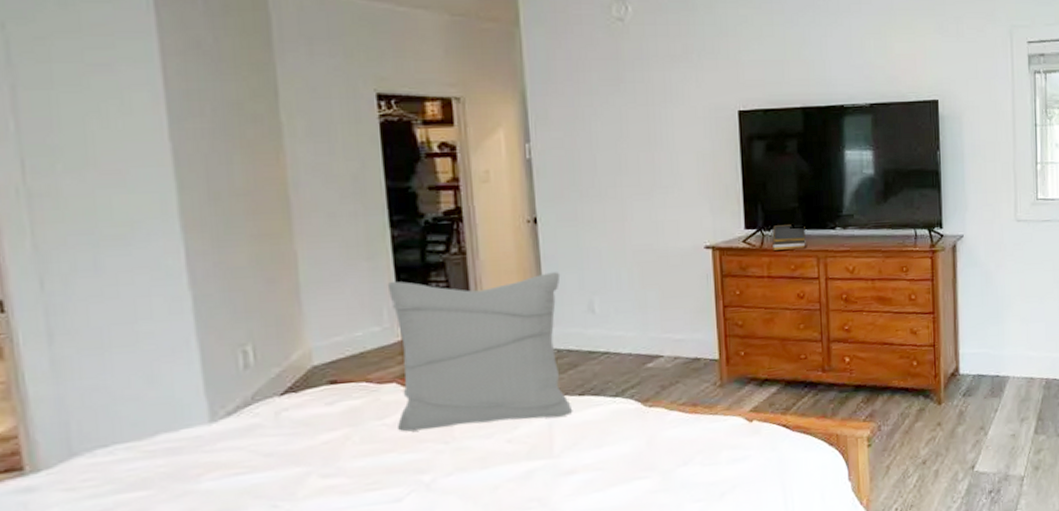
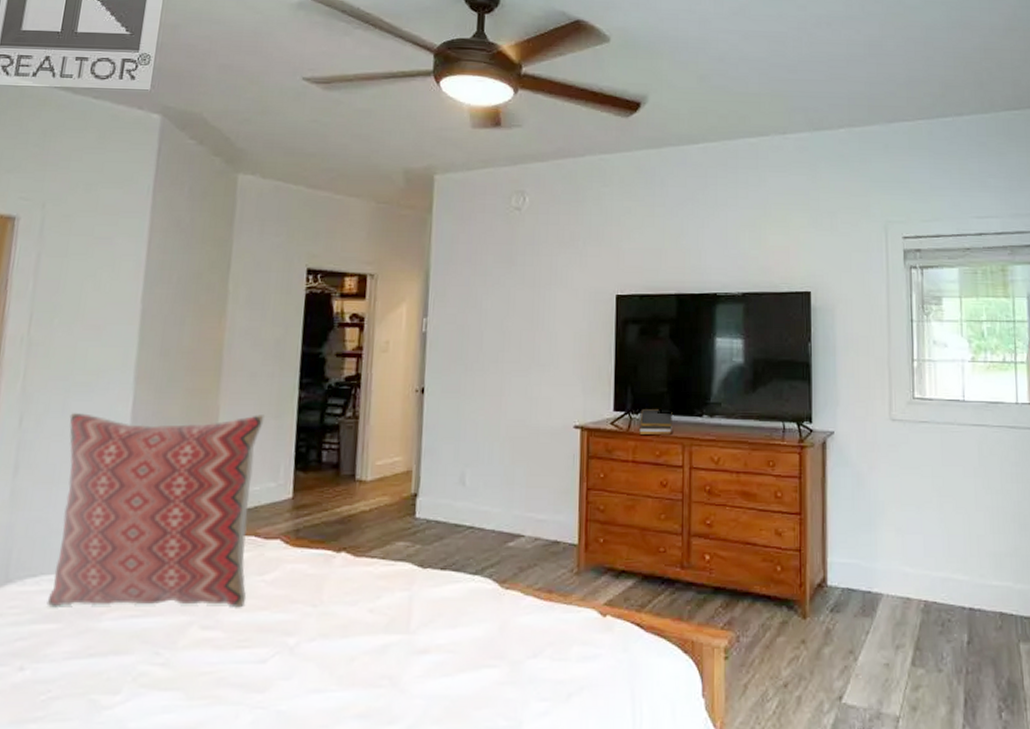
pillow: none [106,257,368,475] -> present [46,412,264,606]
pillow: present [387,272,573,432] -> none [275,439,439,591]

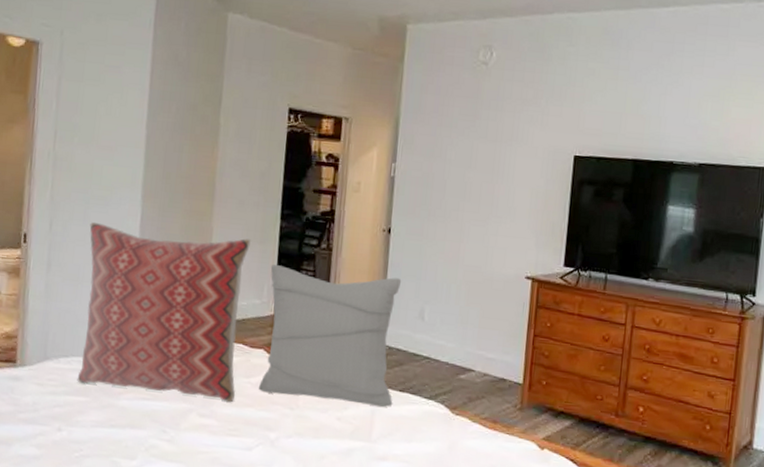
pillow: none [275,439,439,591] -> present [259,264,402,407]
jewelry box: present [639,409,672,436] -> none [586,267,620,295]

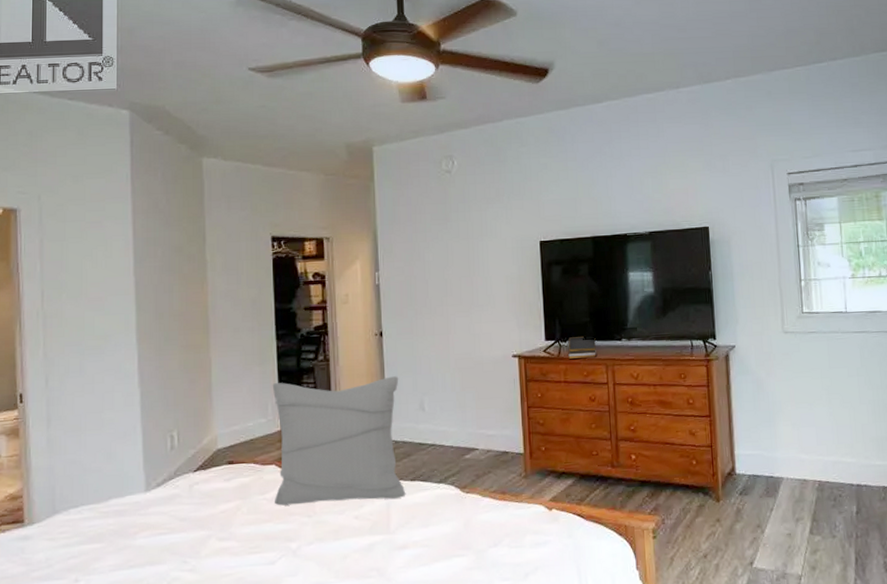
pillow: present [77,221,251,402] -> none [87,363,253,530]
jewelry box: none [586,267,620,295] -> present [568,337,597,359]

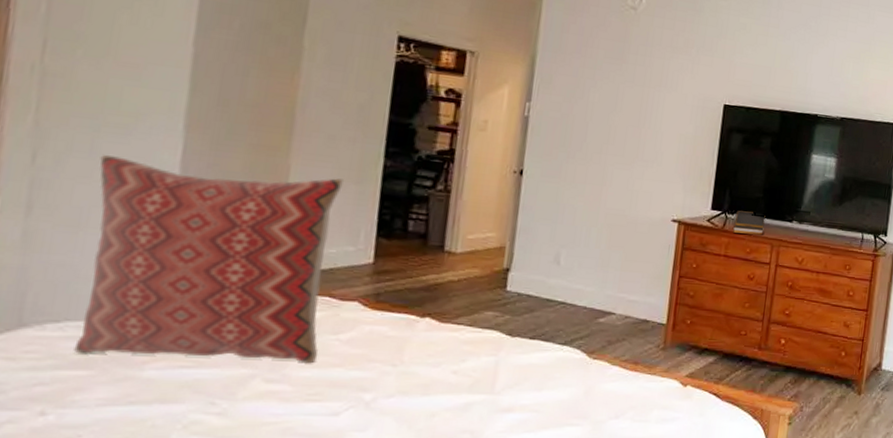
pillow: none [87,363,253,530] -> present [73,154,344,363]
pillow: present [272,376,406,506] -> none [350,206,535,356]

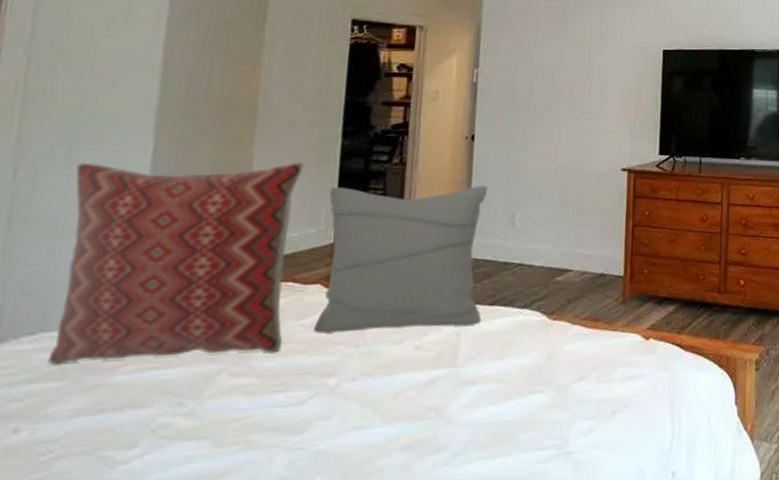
pillow: none [350,206,535,356] -> present [314,186,489,334]
jewelry box: present [733,210,766,236] -> none [682,153,713,177]

